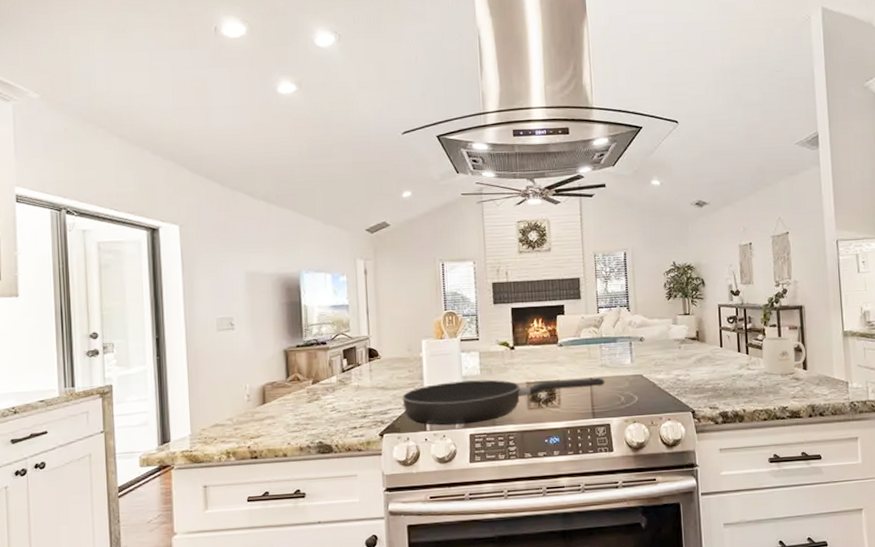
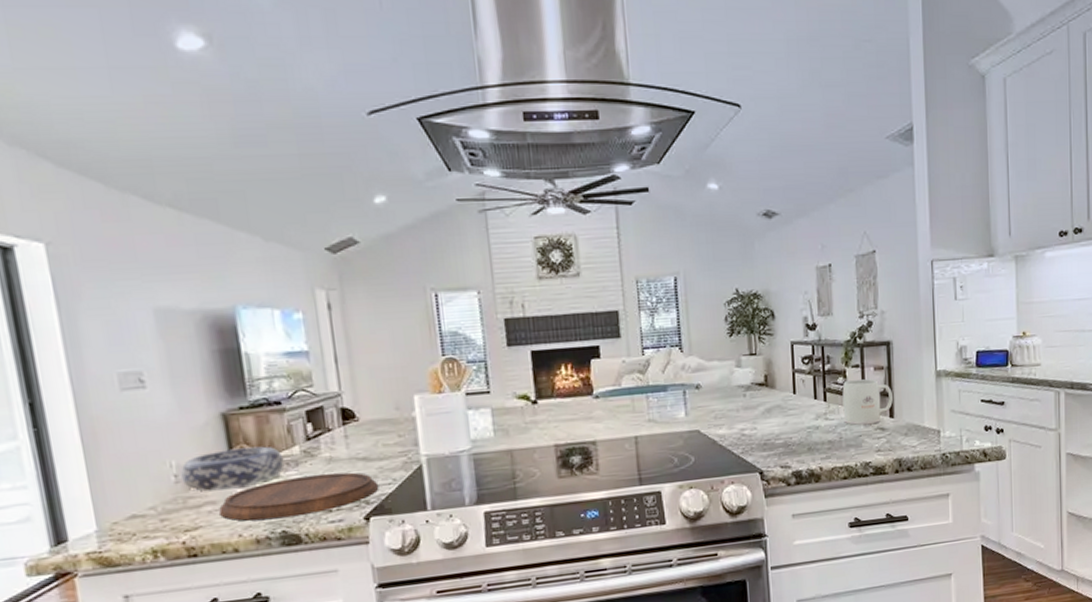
decorative bowl: none [251,375,325,408] -> present [179,446,285,491]
cutting board: none [276,398,391,433] -> present [219,472,378,521]
frying pan: present [402,378,605,426] -> none [392,436,654,503]

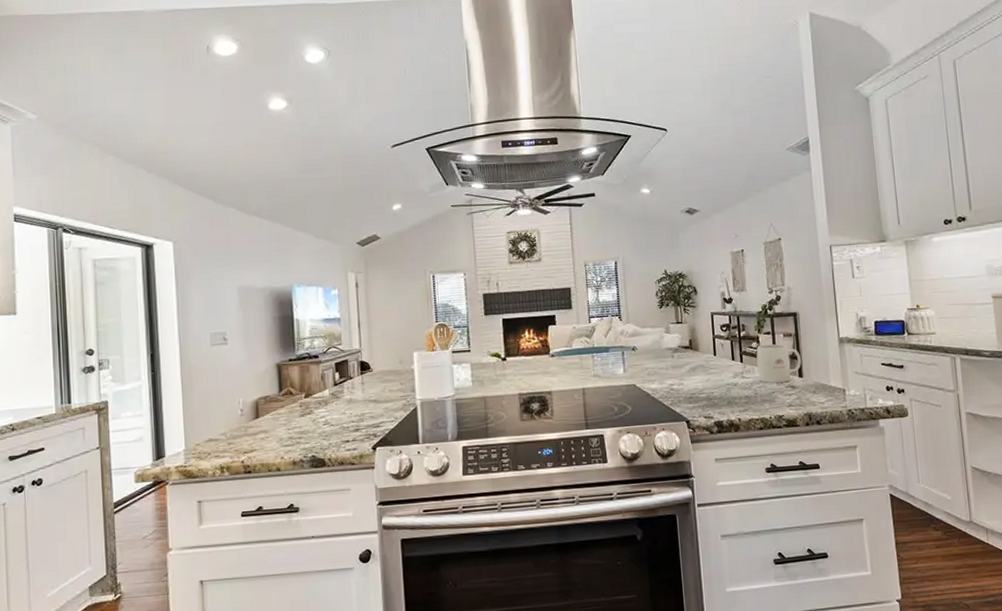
decorative bowl: present [179,446,285,491] -> none [244,389,318,423]
cutting board: present [219,472,378,521] -> none [269,411,383,447]

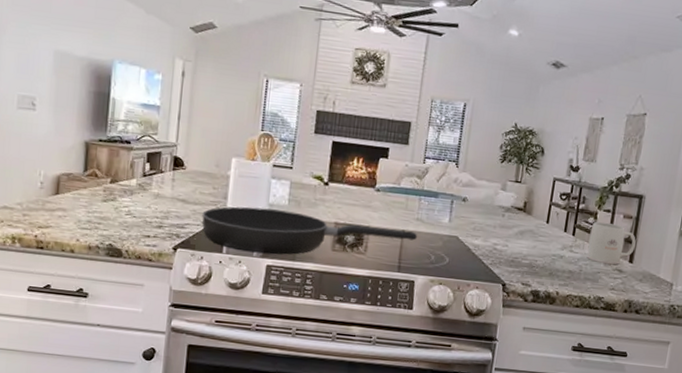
frying pan: none [394,388,598,438] -> present [202,206,418,255]

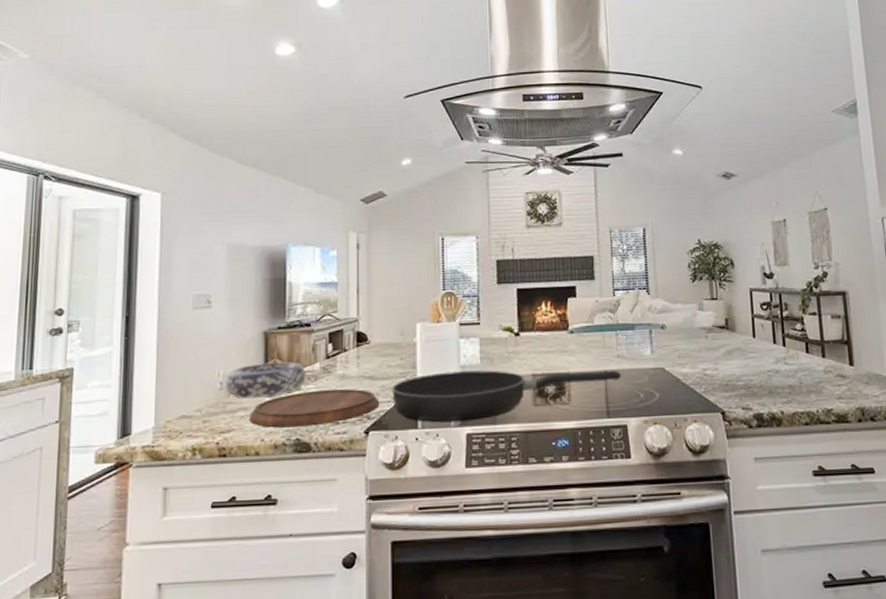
decorative bowl: none [44,170,123,203] -> present [224,361,306,399]
cutting board: none [67,203,189,236] -> present [249,388,378,428]
mug: present [586,221,636,265] -> none [800,326,852,372]

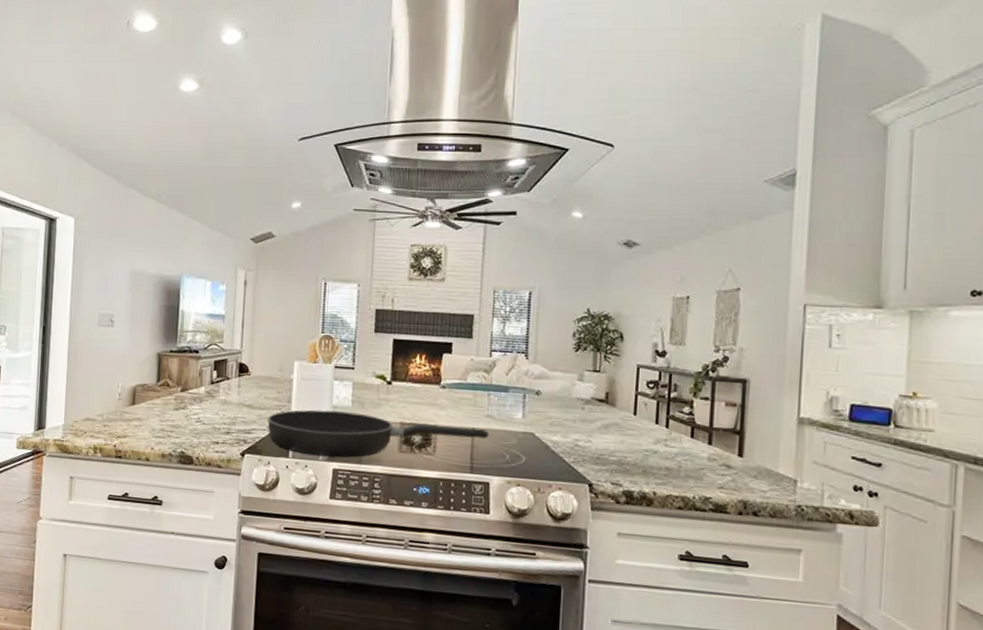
decorative bowl: present [224,361,306,399] -> none [122,381,193,412]
cutting board: present [249,388,378,428] -> none [142,411,255,442]

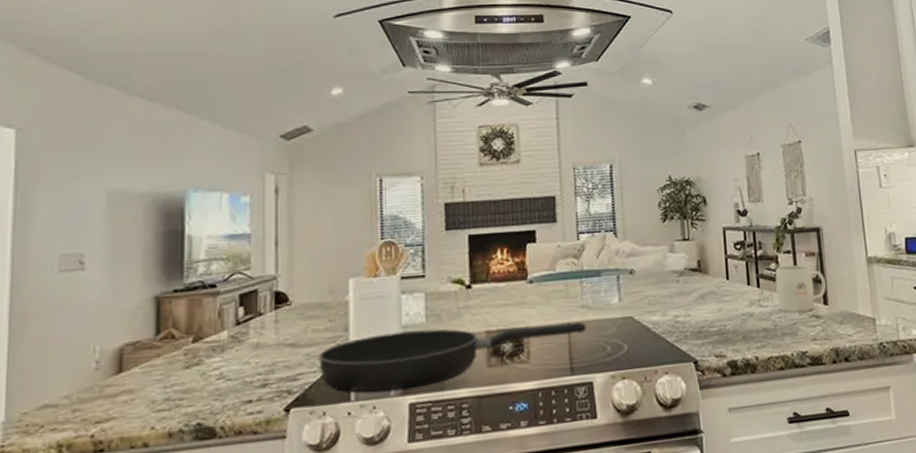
mug: none [685,411,744,460] -> present [775,265,826,313]

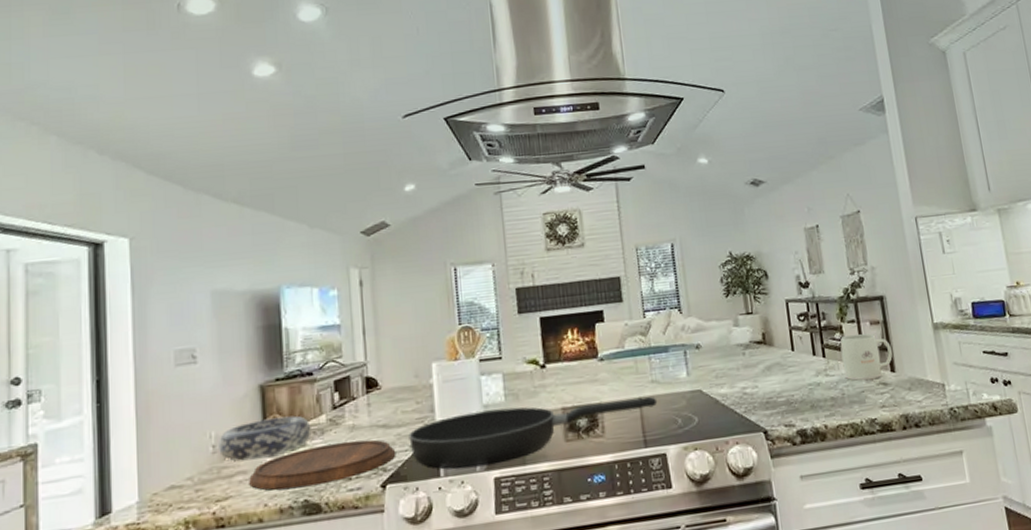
decorative bowl: none [101,331,210,379] -> present [217,416,312,461]
cutting board: none [135,359,302,412] -> present [249,439,395,490]

